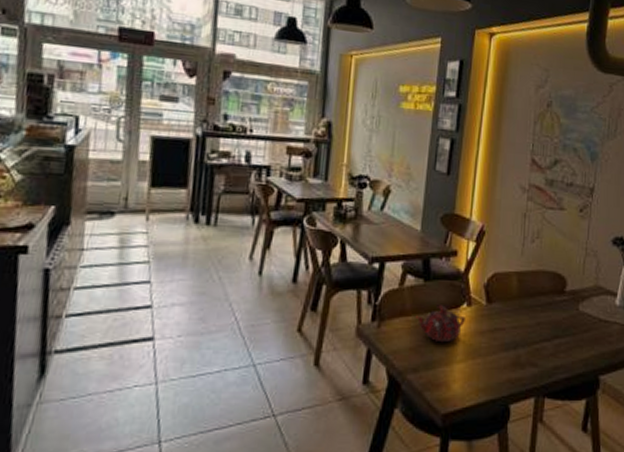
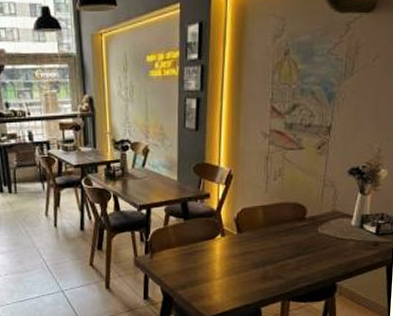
teapot: present [416,305,466,343] -> none [180,237,220,266]

